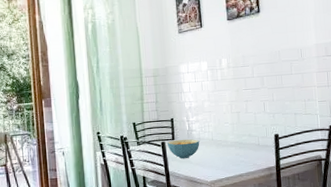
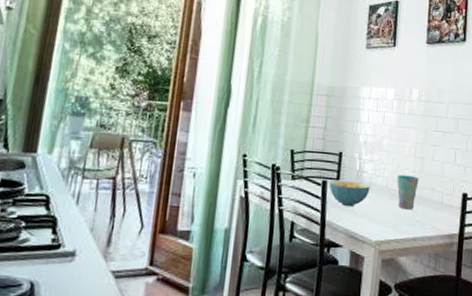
cup: none [220,127,238,154] -> present [397,175,419,210]

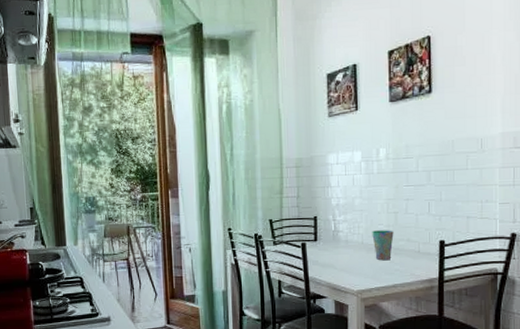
cereal bowl: present [329,180,370,206] -> none [308,240,347,263]

